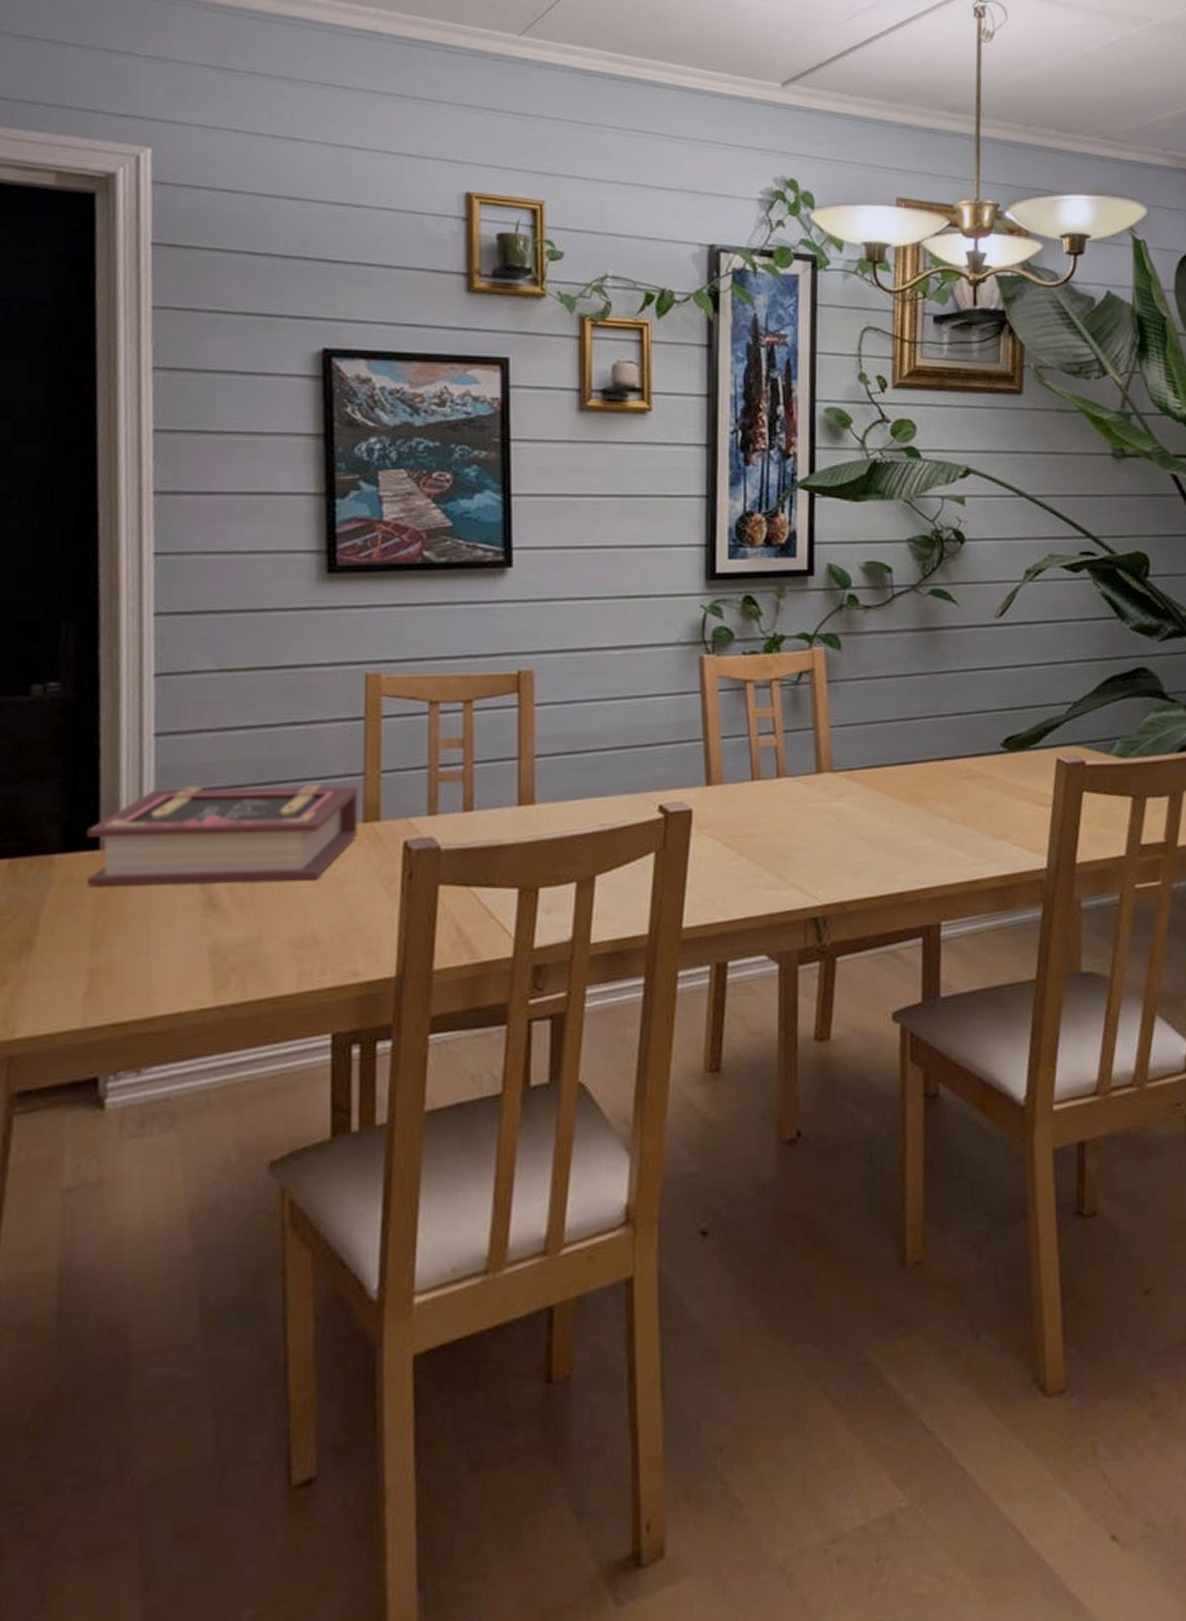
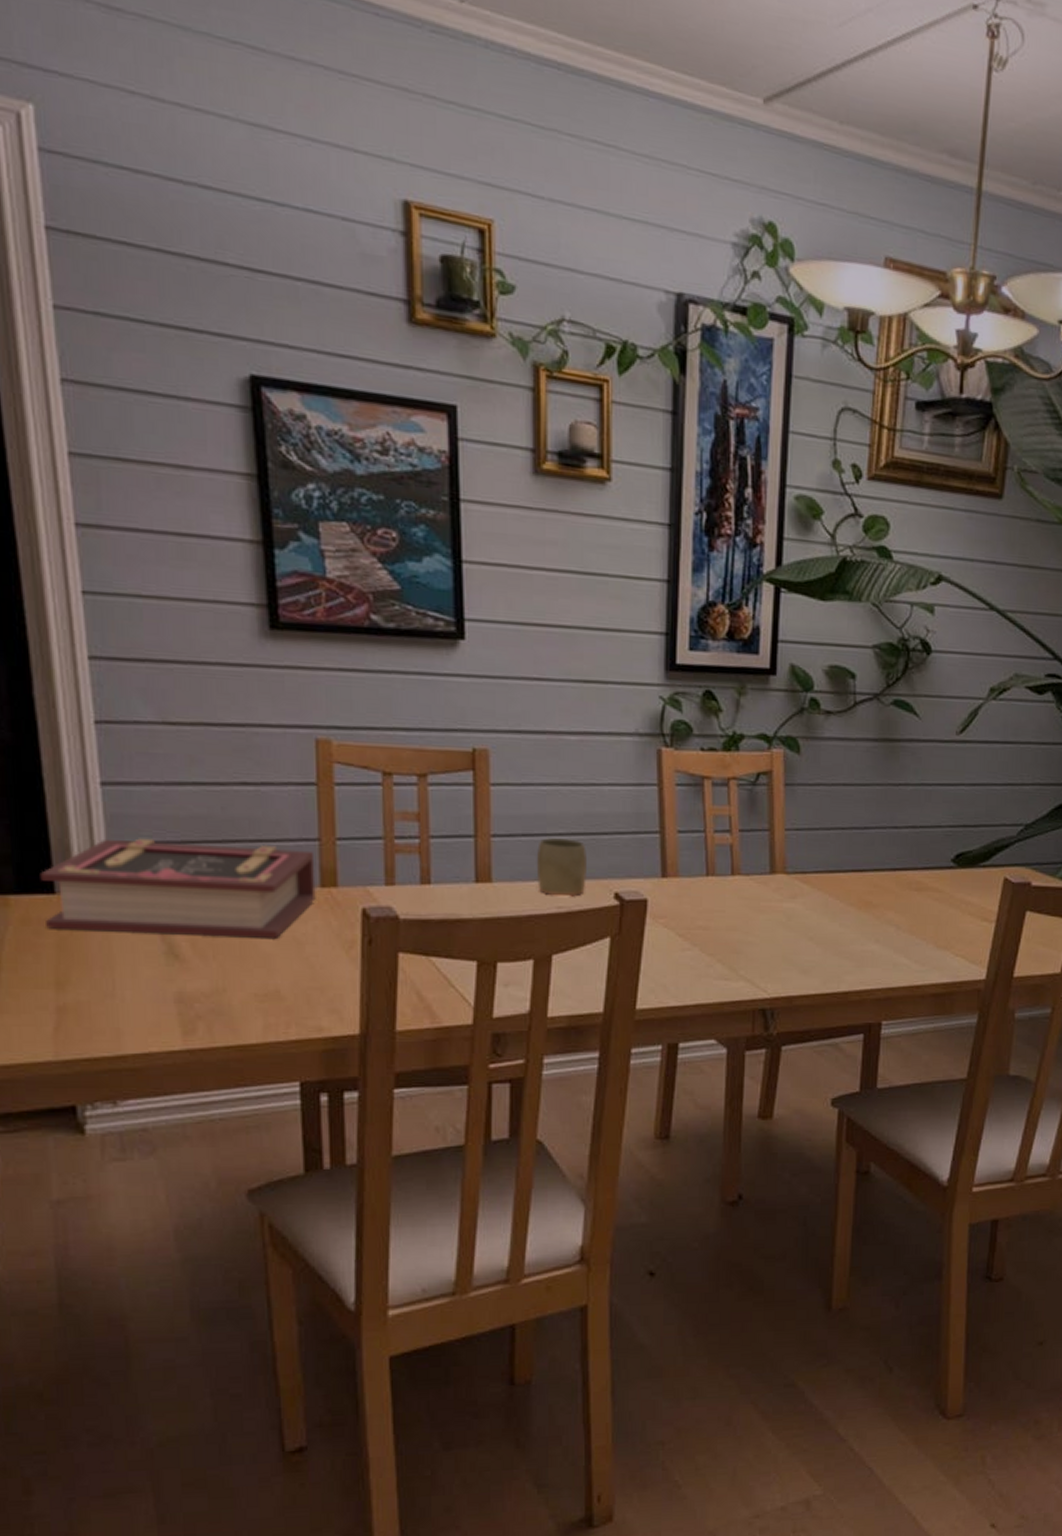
mug: none [579,753,630,812] -> present [536,838,586,895]

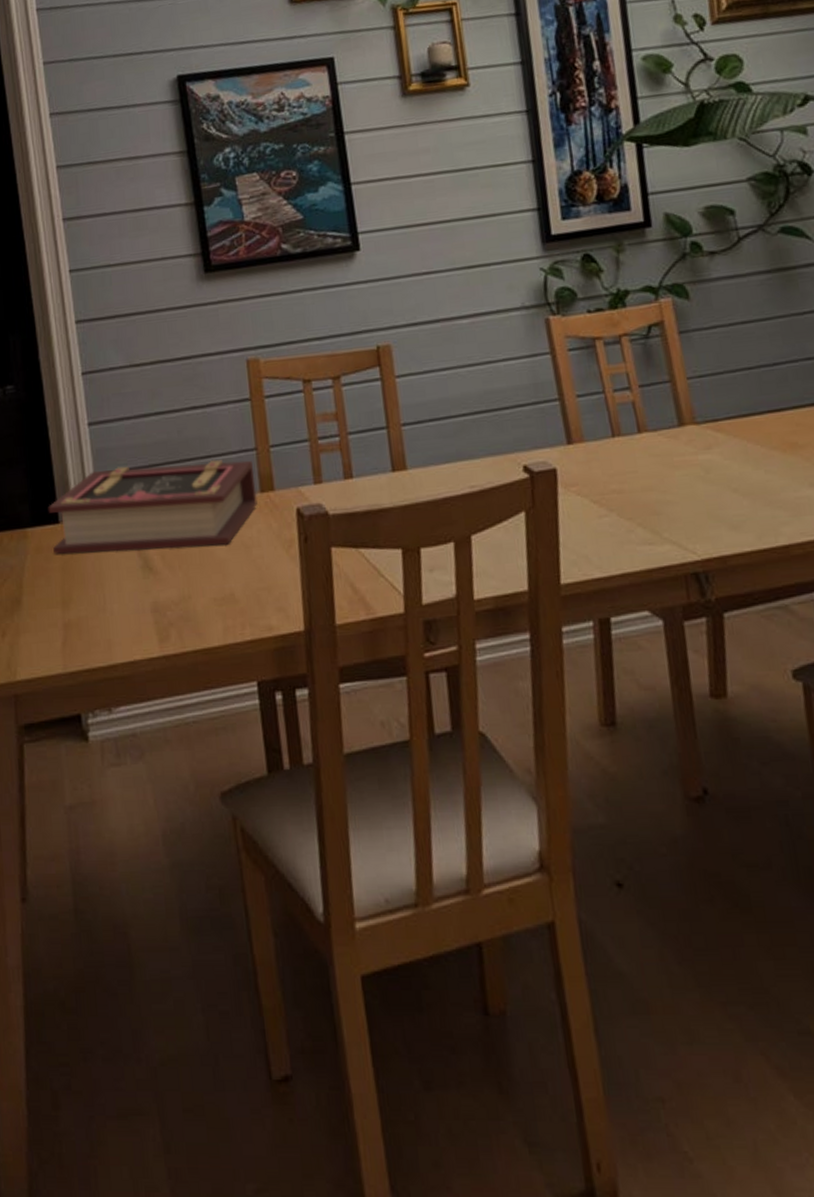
mug: present [536,838,586,895] -> none [444,418,495,475]

